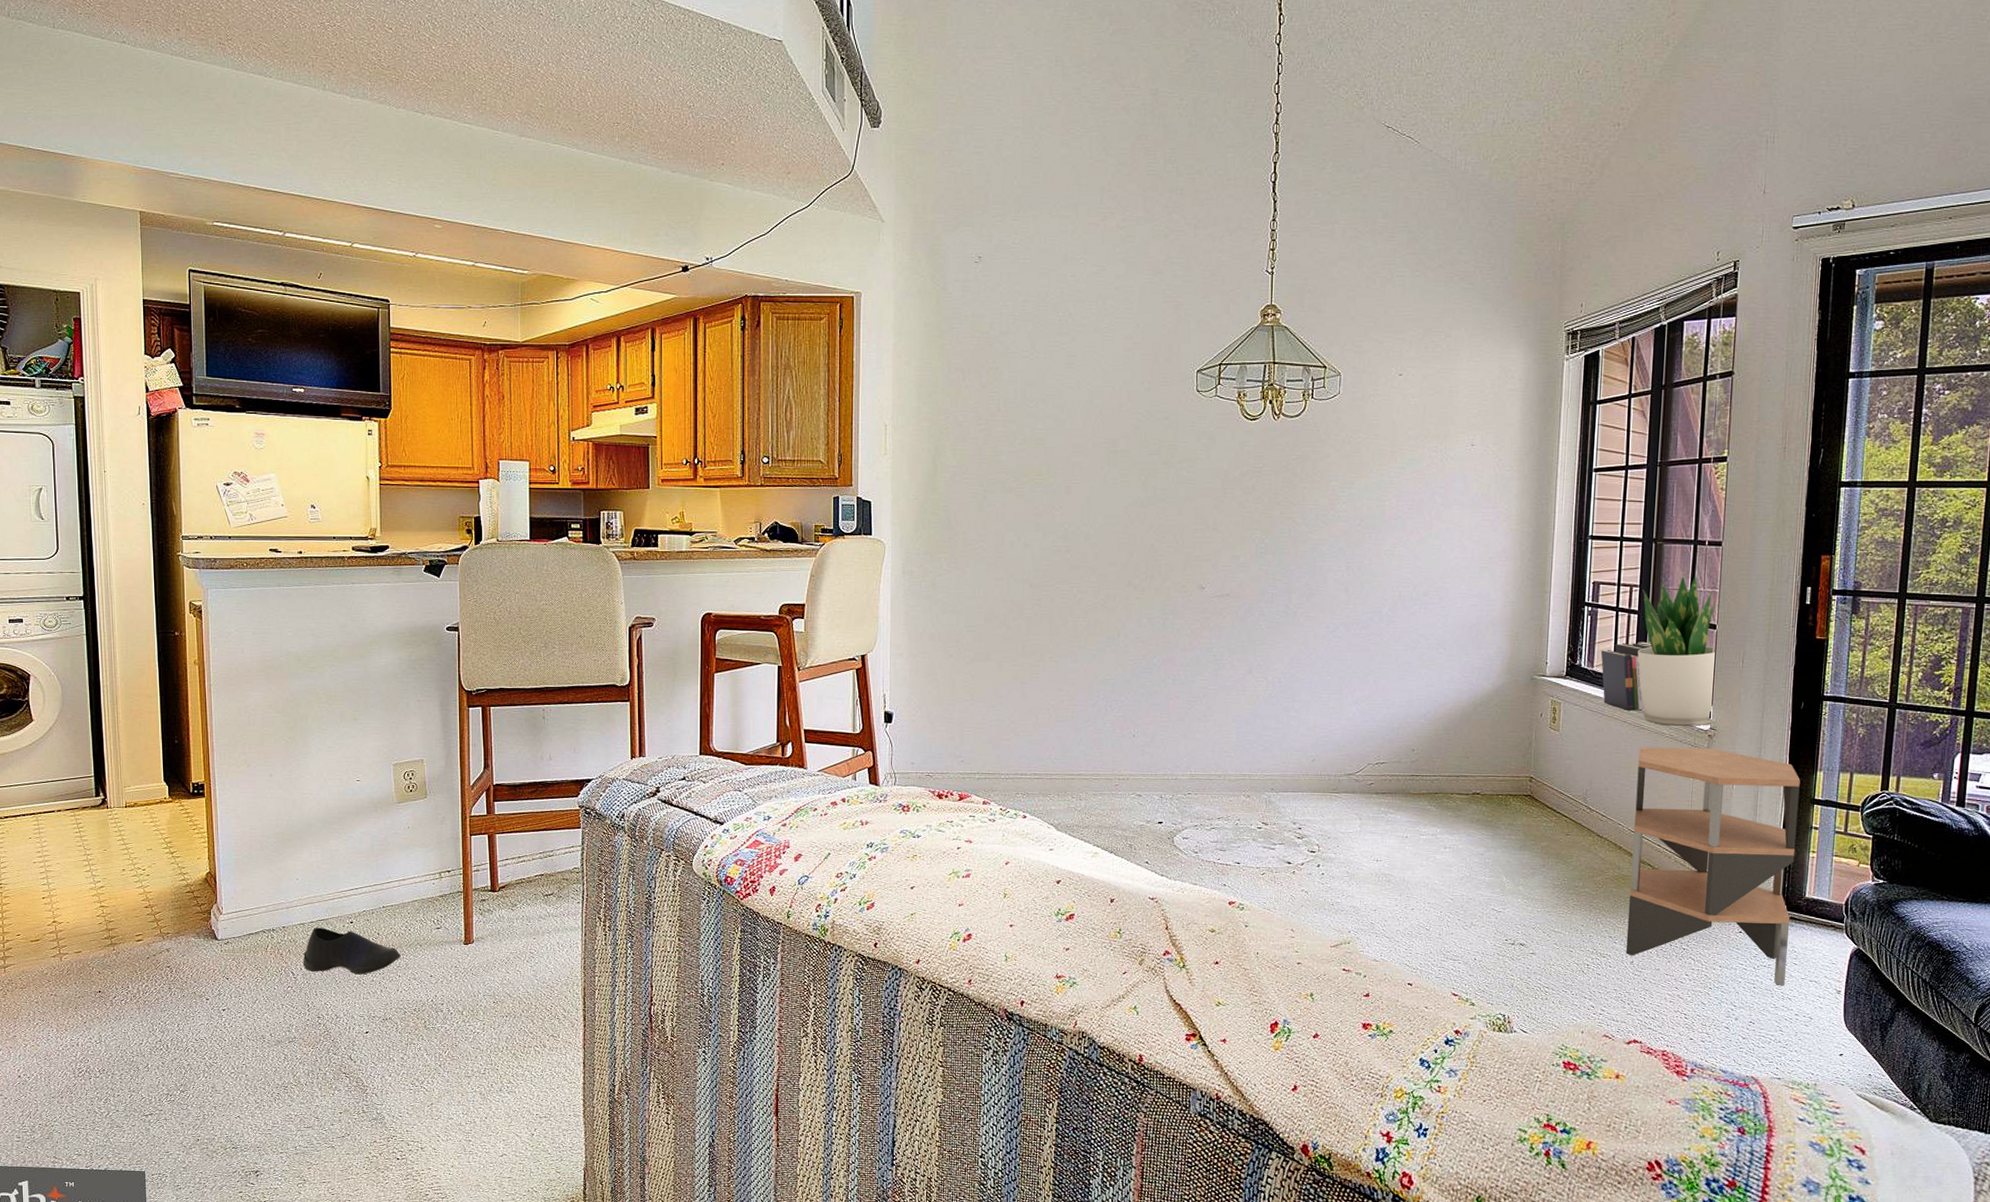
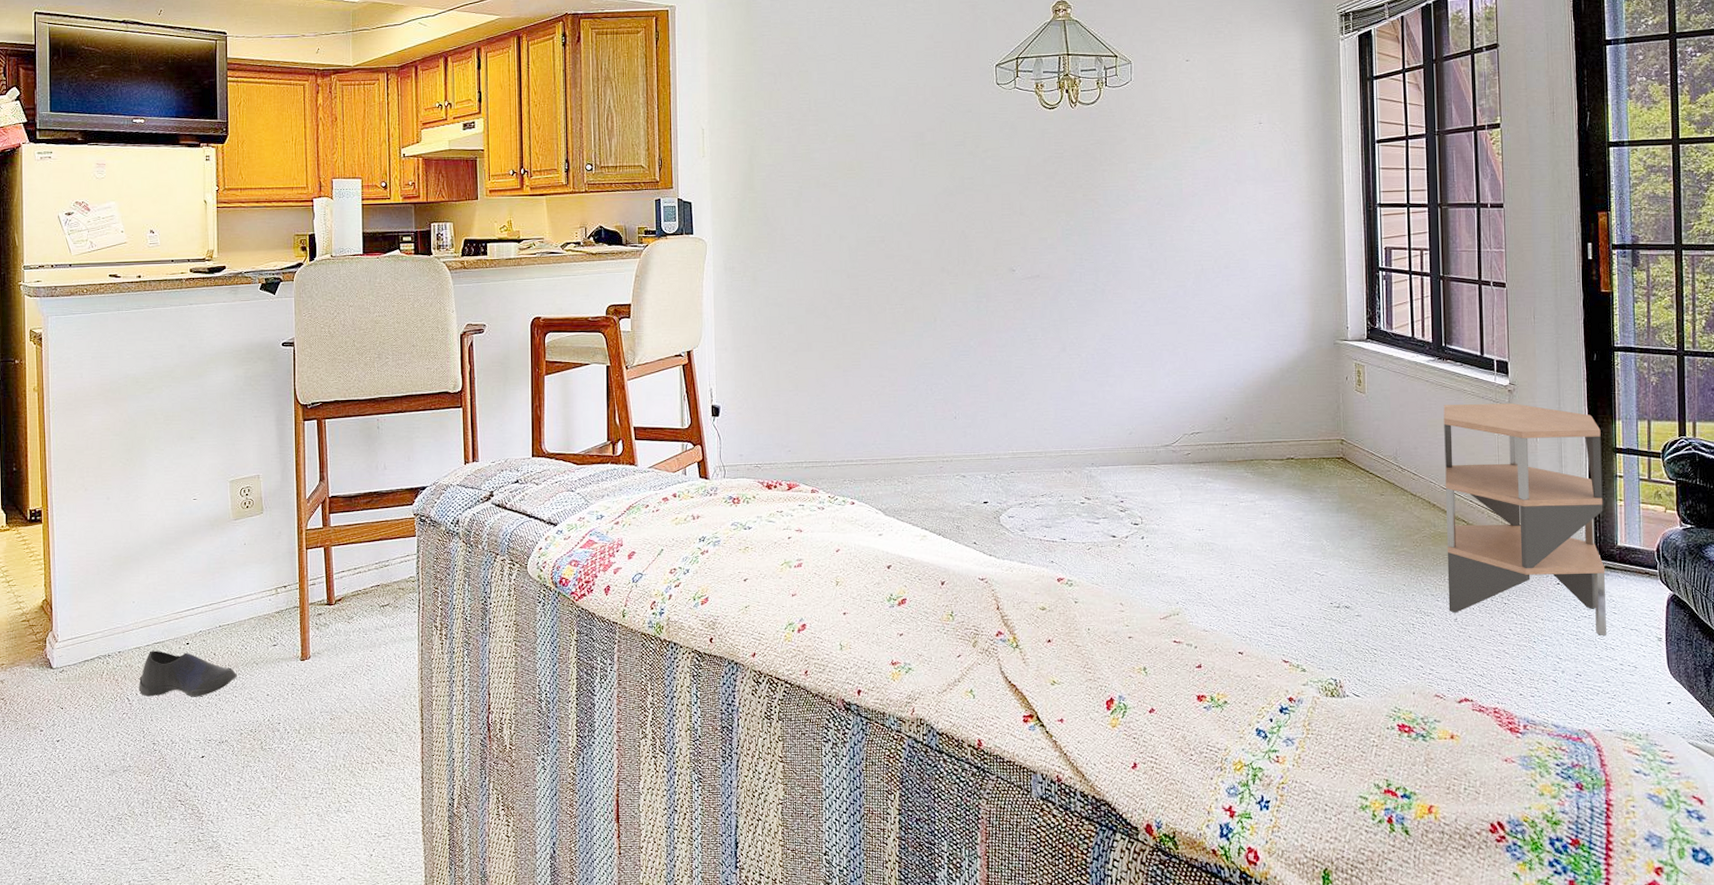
books: present [1600,641,1653,711] -> none [1398,302,1447,370]
planter: present [1637,576,1716,726] -> none [1433,237,1515,383]

